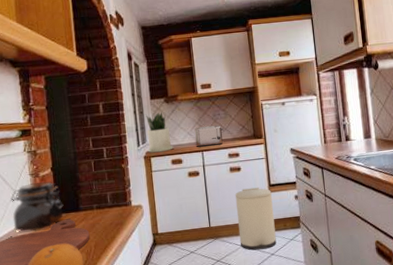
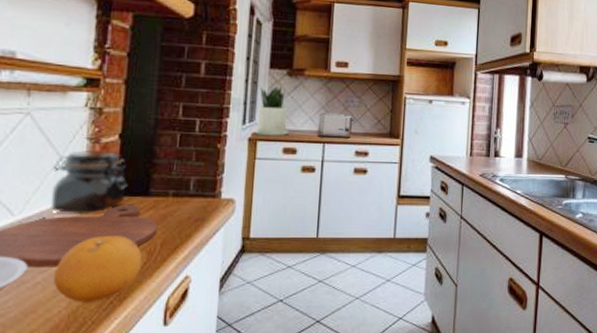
pedal bin: present [235,187,277,251] -> none [351,196,399,273]

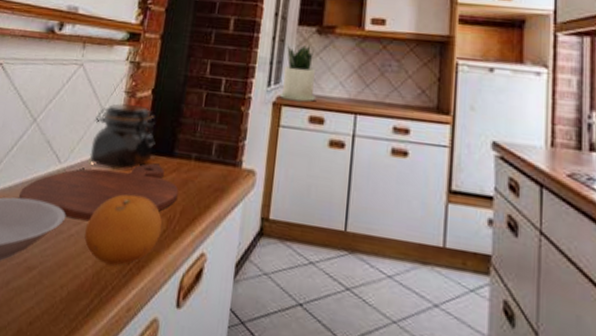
toaster: present [317,112,355,140] -> none [347,76,393,112]

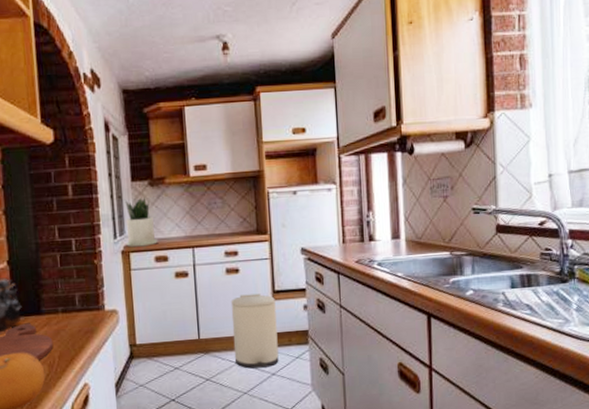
pedal bin: none [386,185,450,294] -> present [230,293,279,369]

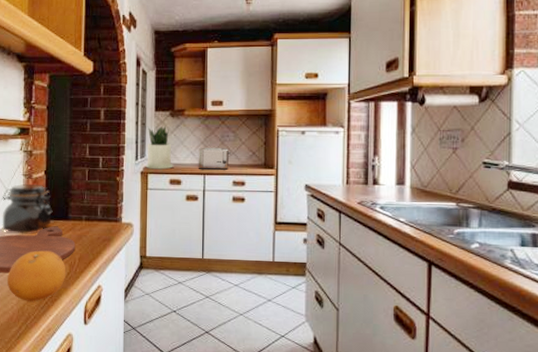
toaster: none [185,215,220,243] -> present [198,147,231,171]
pedal bin: present [230,293,279,369] -> none [234,222,277,293]

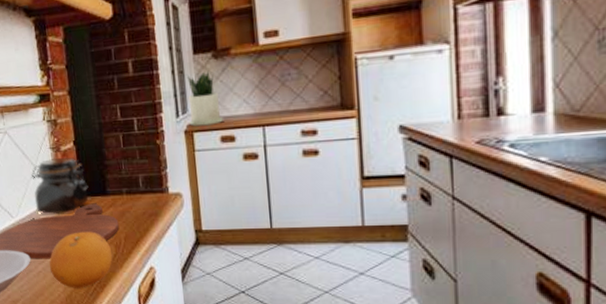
toaster: present [198,147,231,171] -> none [253,89,295,121]

